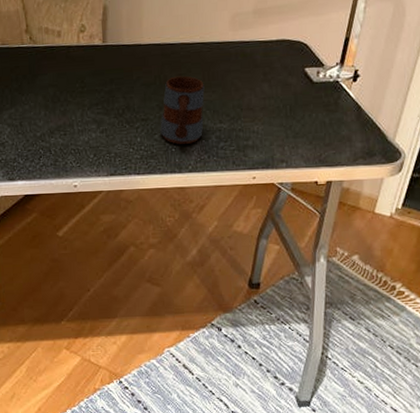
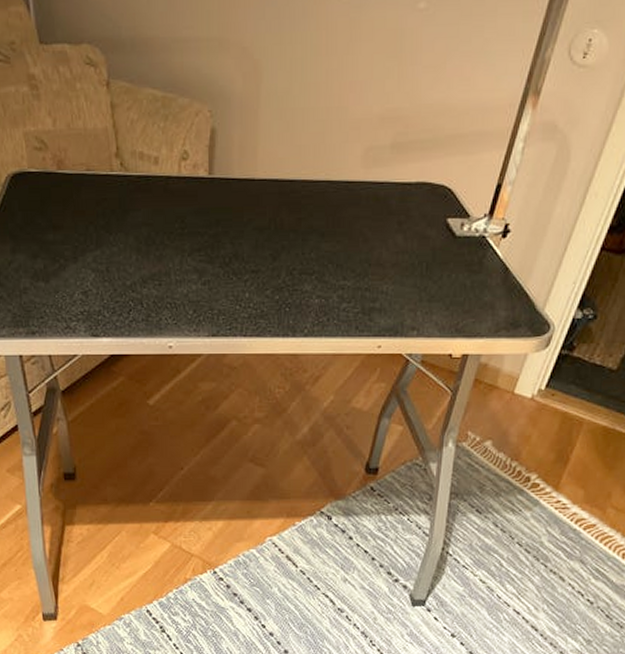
mug: present [160,76,205,144] -> none [273,220,328,303]

